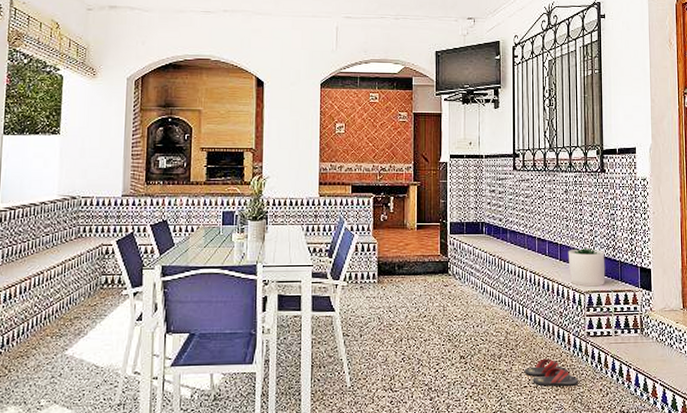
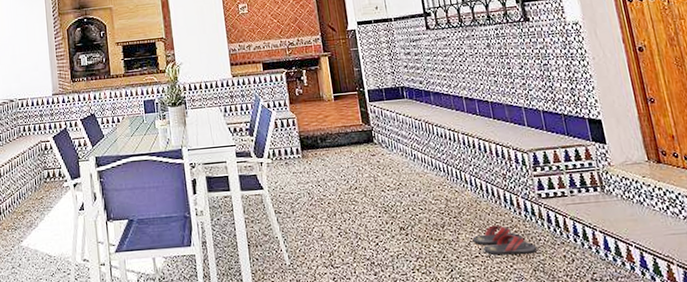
planter: present [568,247,605,287] -> none [501,102,549,145]

